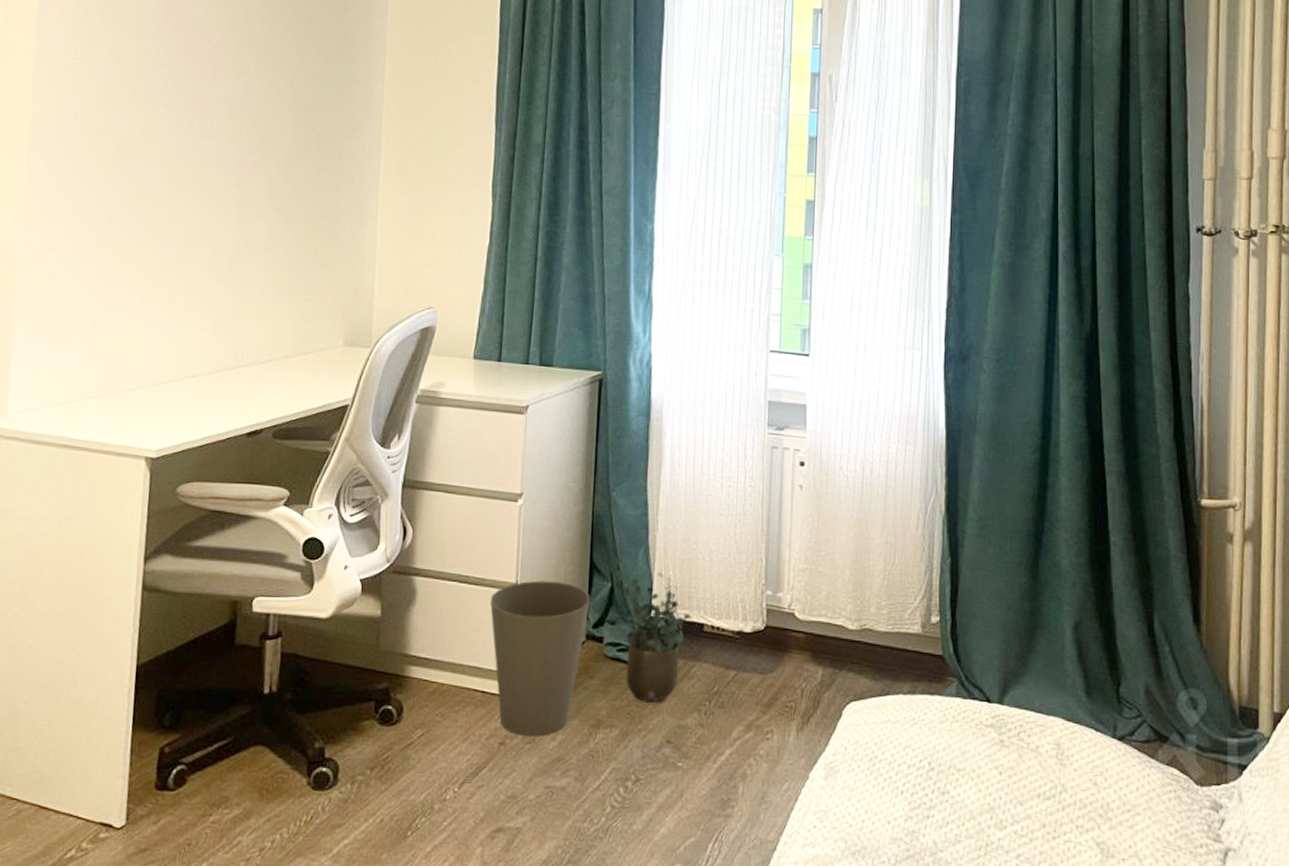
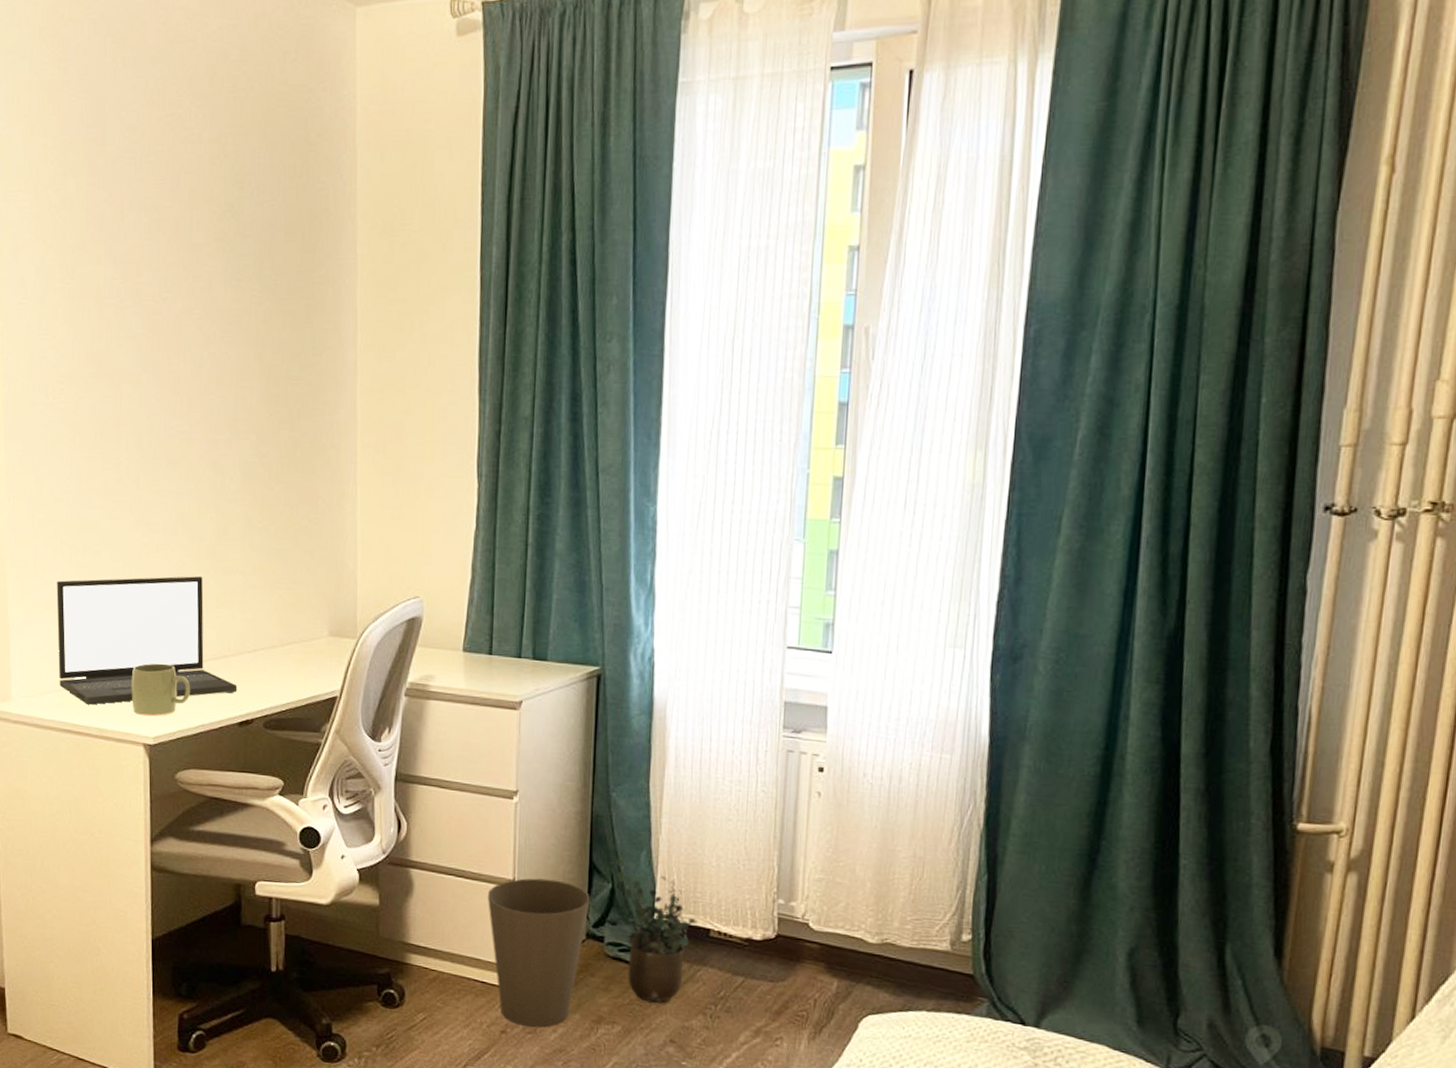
laptop: none [60,288,248,418] -> present [56,576,238,705]
mug: none [136,374,200,429] -> present [131,663,191,717]

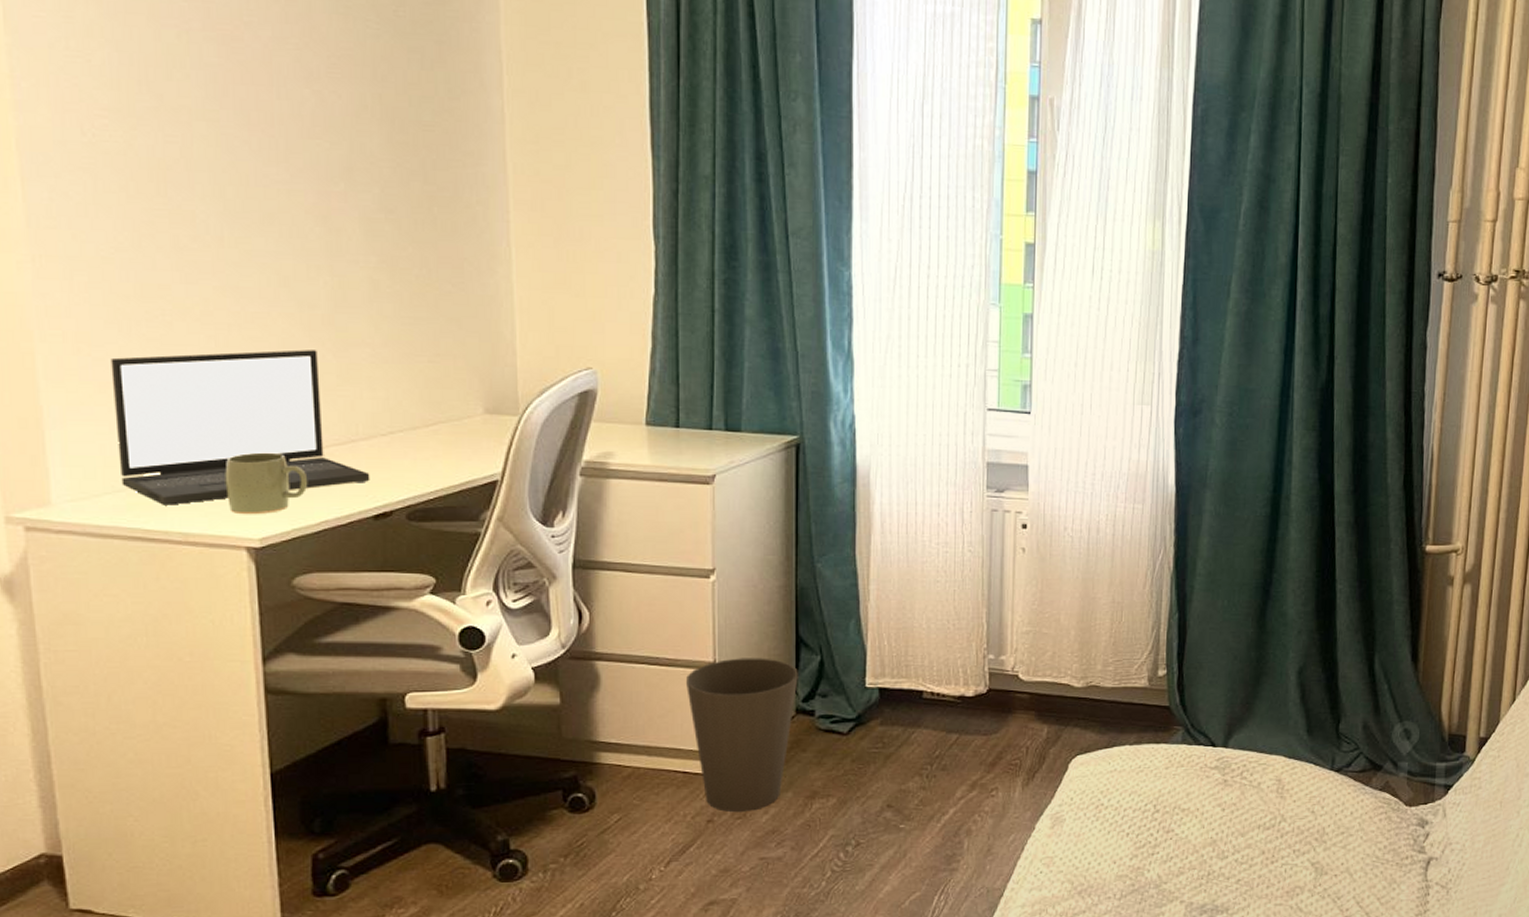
potted plant: present [614,858,697,1004] -> none [822,630,910,771]

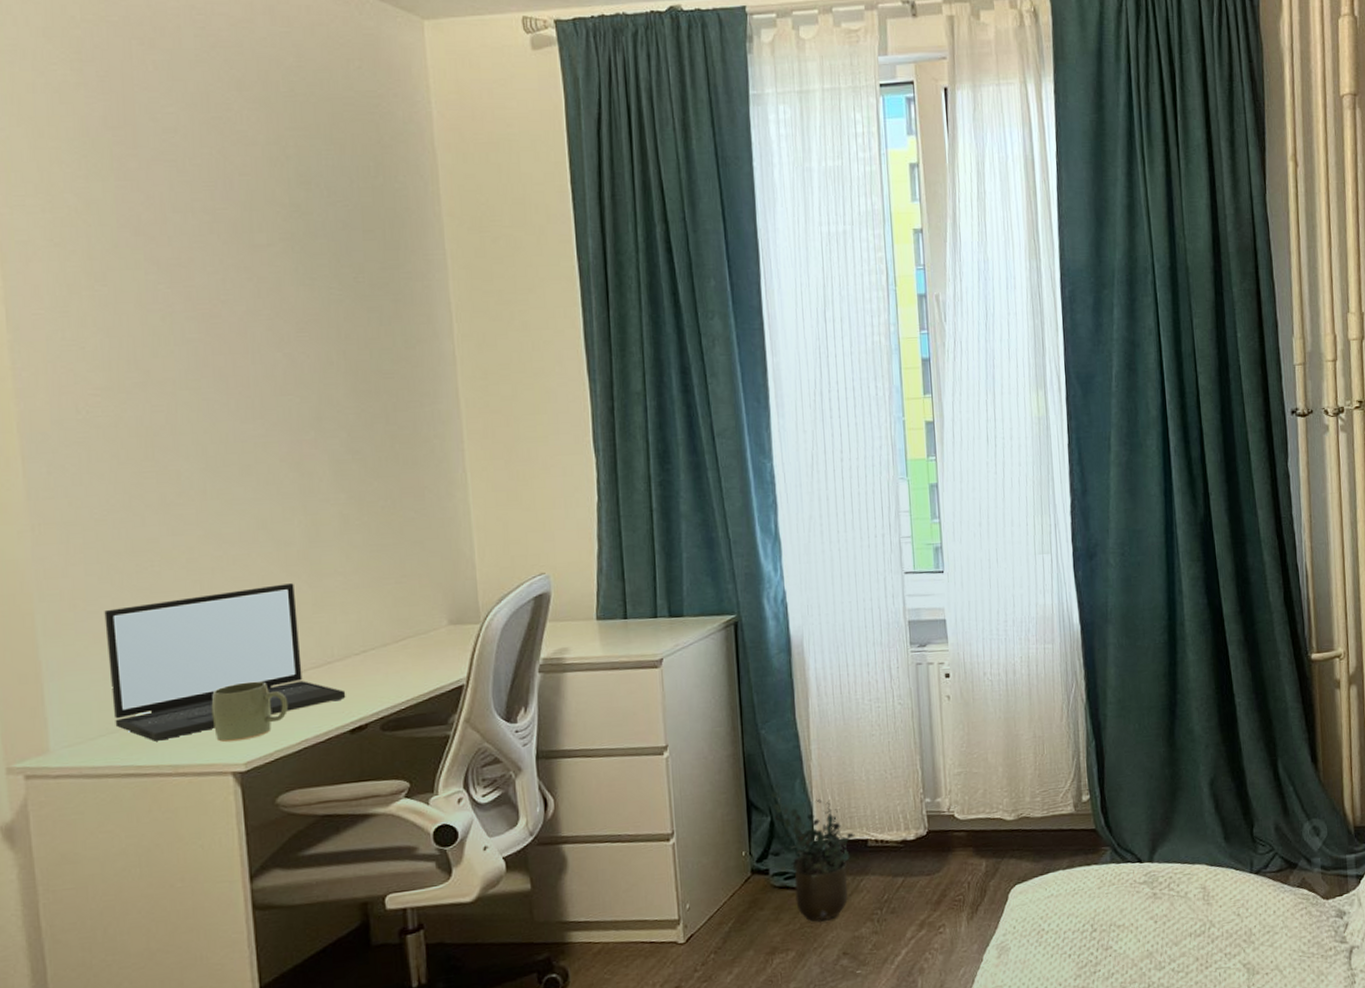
trash bin: present [686,658,798,812] -> none [647,824,752,976]
potted plant: none [822,630,910,771] -> present [770,791,855,922]

